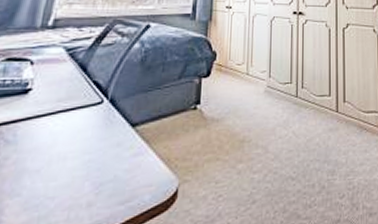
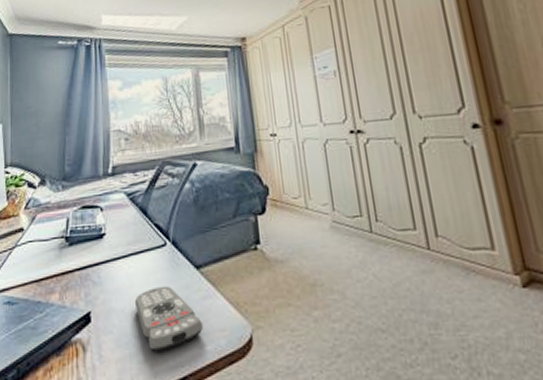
remote control: none [54,143,130,213] -> present [134,285,204,352]

